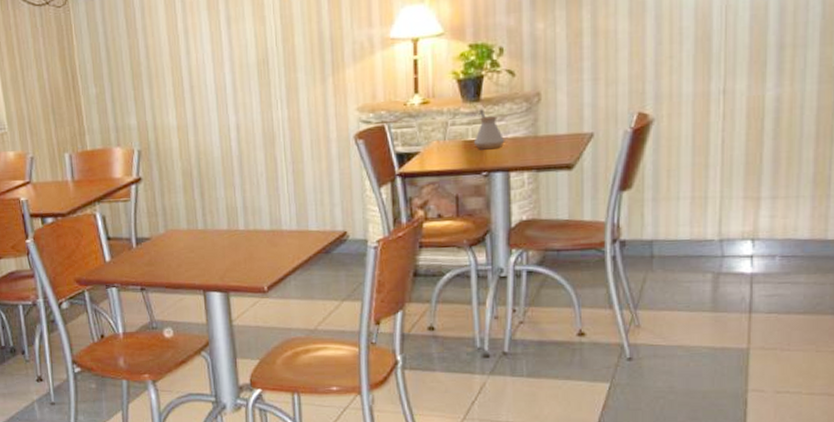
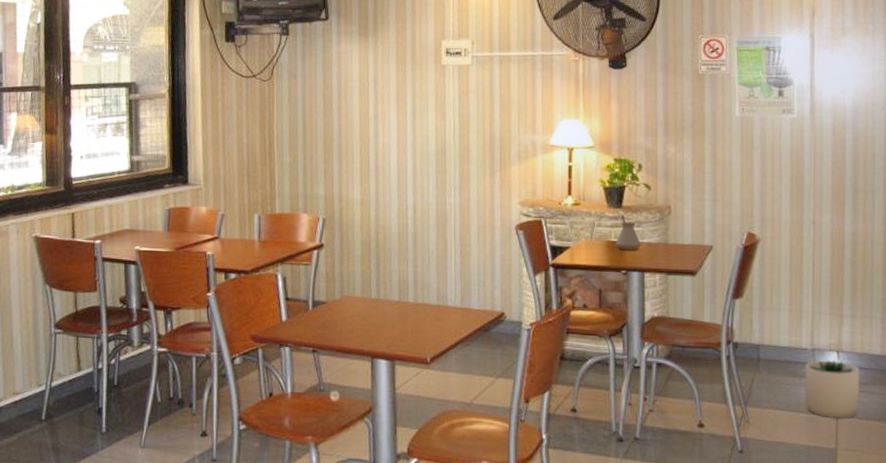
planter: none [710,250,781,316] -> present [805,360,860,419]

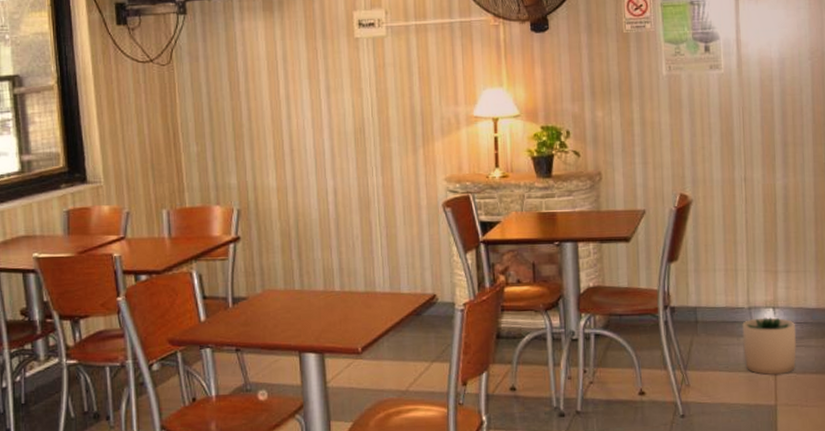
coffee pot: present [615,215,641,251] -> none [546,185,573,222]

